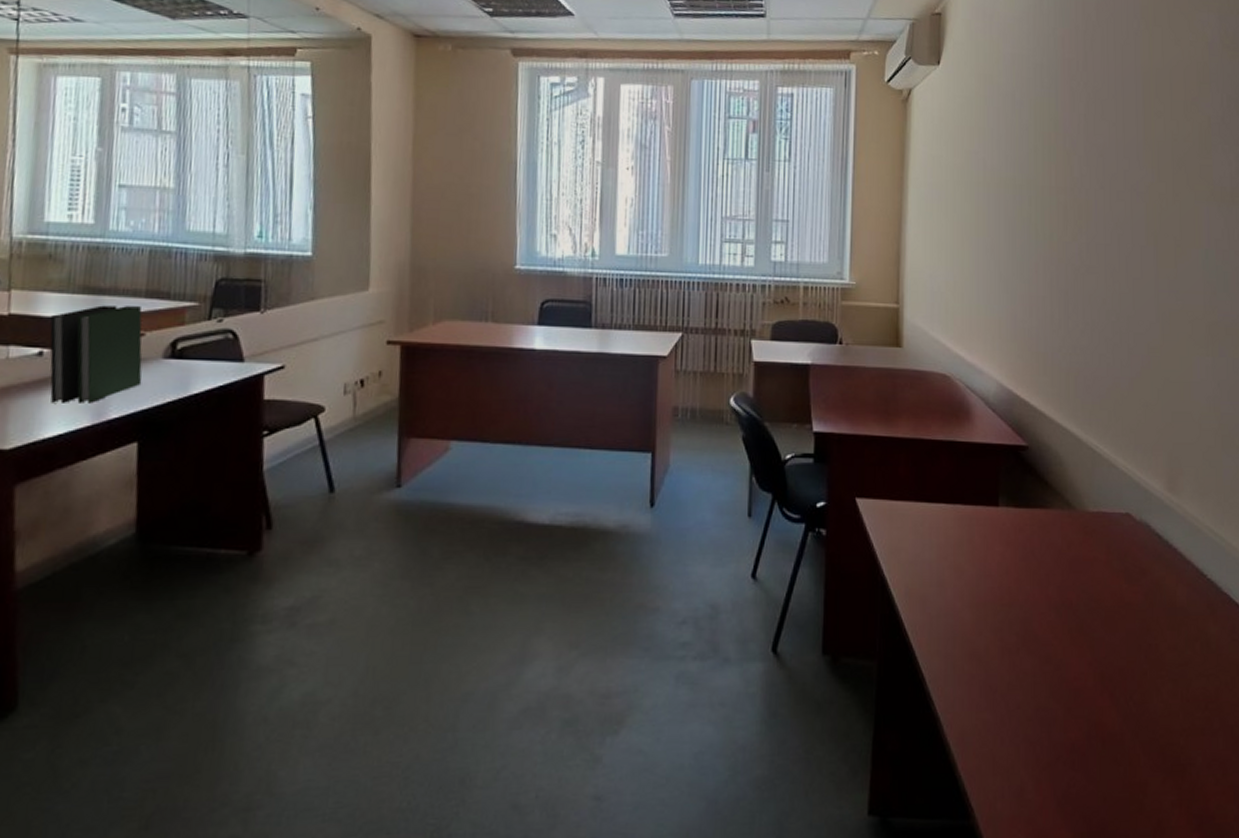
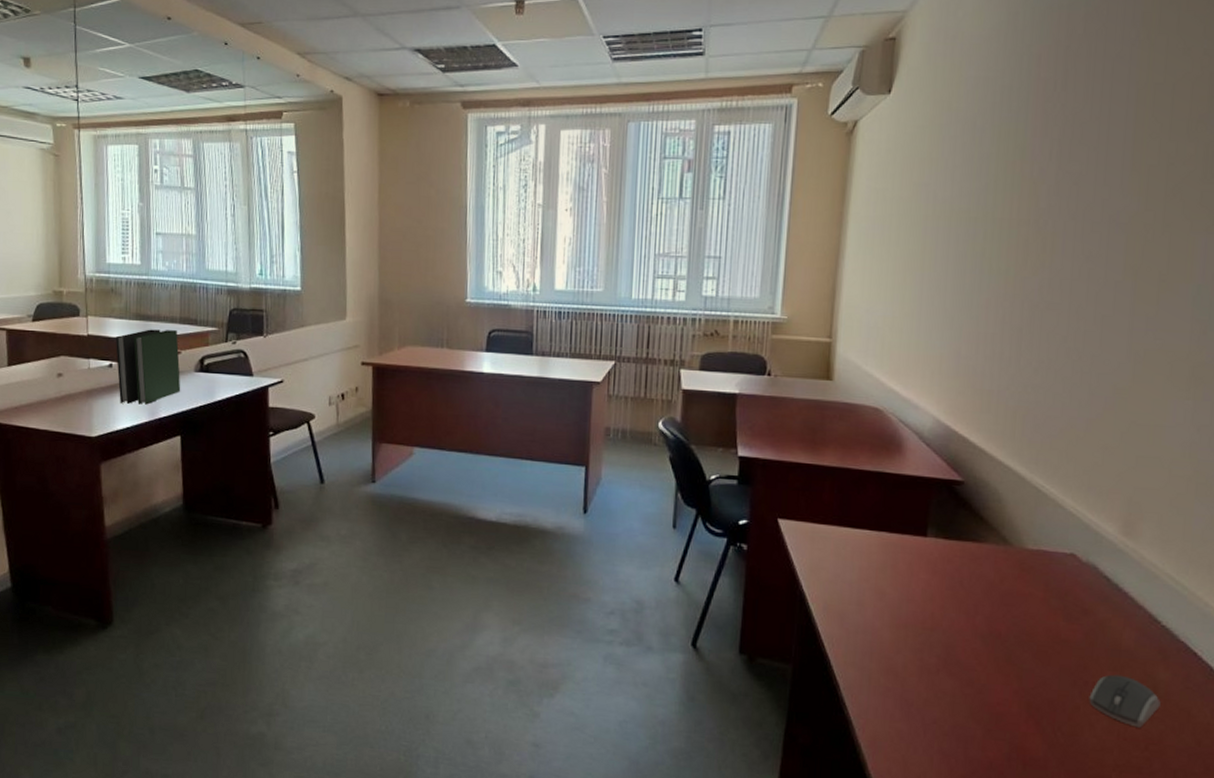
computer mouse: none [1154,634,1214,687] -> present [1089,674,1161,728]

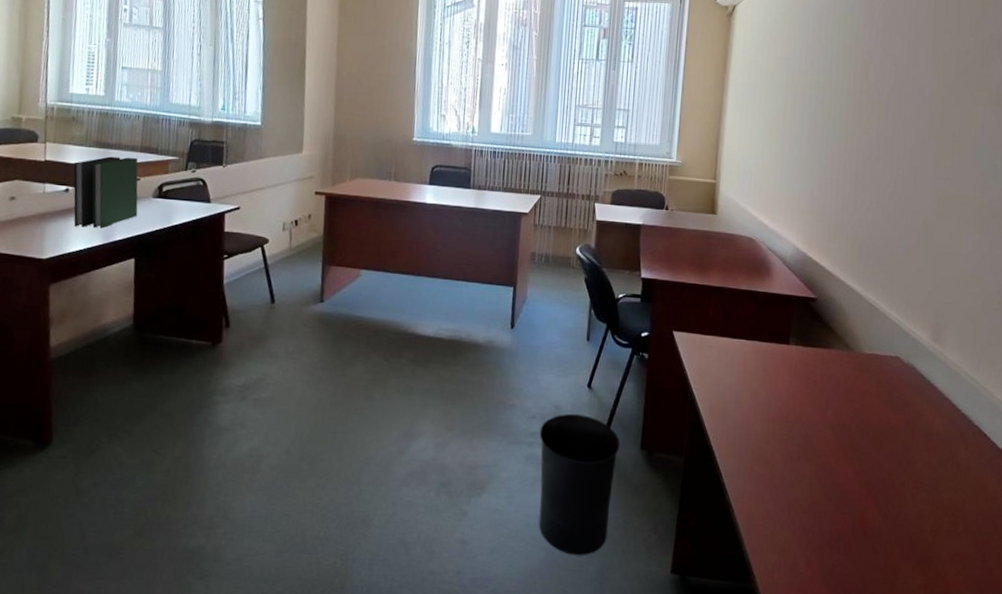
waste bin: none [619,610,715,768] -> present [539,413,620,555]
computer mouse: present [1089,674,1161,728] -> none [911,455,962,498]

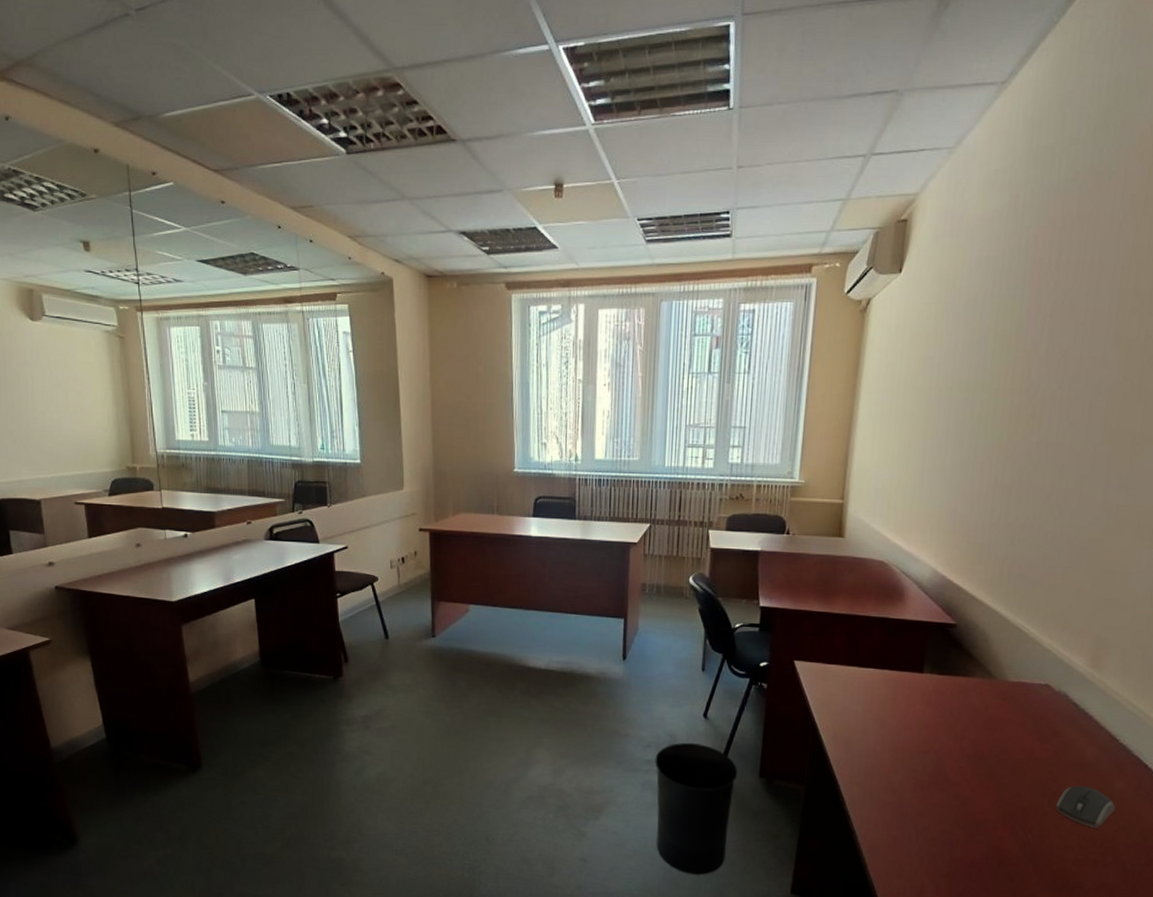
binder: present [73,156,138,228] -> none [188,501,253,571]
computer mouse: none [911,455,962,498] -> present [1055,785,1116,829]

